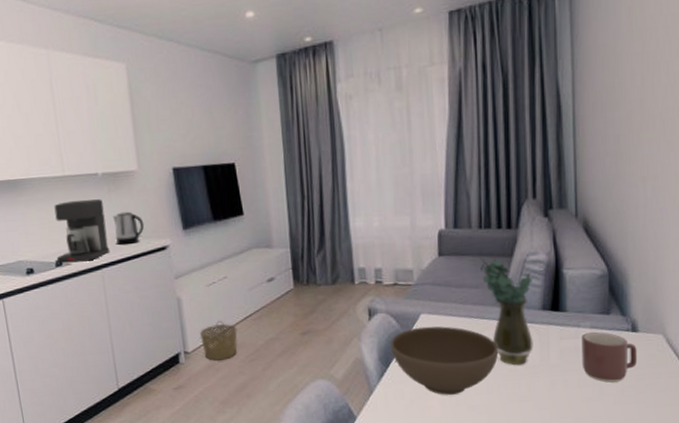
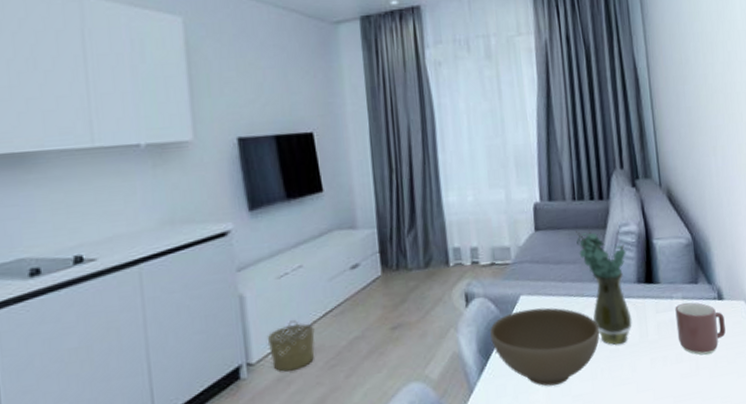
coffee maker: present [54,199,110,263] -> none [75,176,152,258]
kettle: present [112,211,145,246] -> none [157,190,200,233]

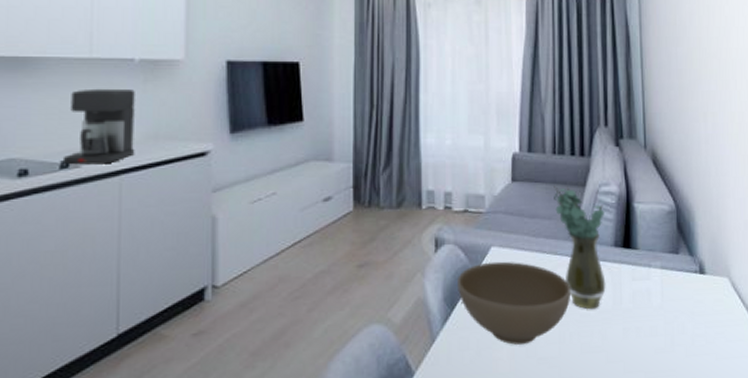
coffee maker: none [75,176,152,258] -> present [62,88,135,165]
basket: present [267,320,316,373] -> none [234,247,282,299]
mug: present [675,302,726,355] -> none [653,273,705,331]

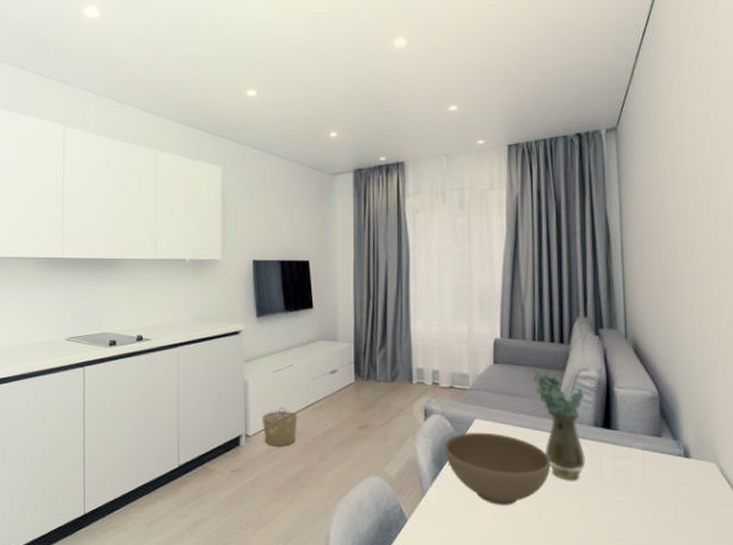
coffee maker: present [62,88,135,165] -> none [138,281,188,339]
basket: none [234,247,282,299] -> present [262,407,298,448]

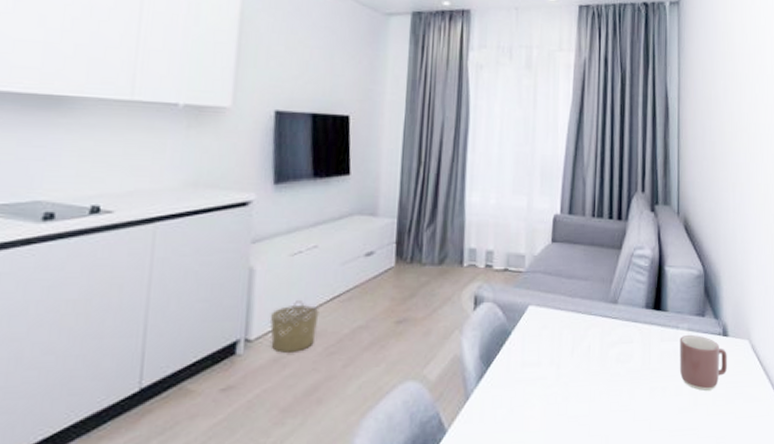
bowl: present [445,432,551,505] -> none [494,320,603,403]
vase: present [534,368,586,480] -> none [591,247,638,368]
mug: none [634,454,690,509] -> present [679,335,727,391]

